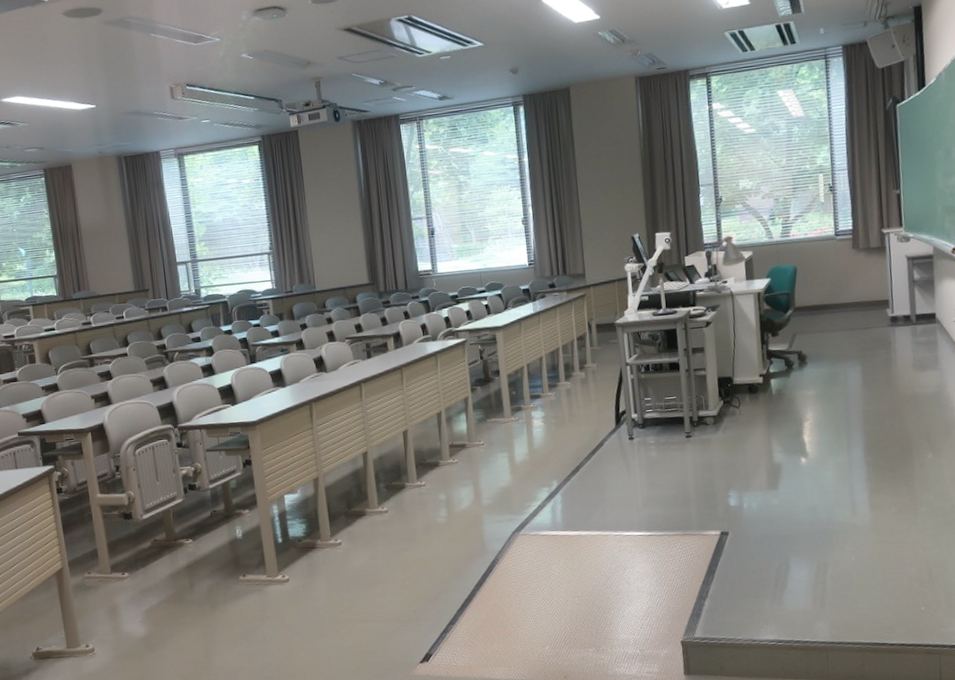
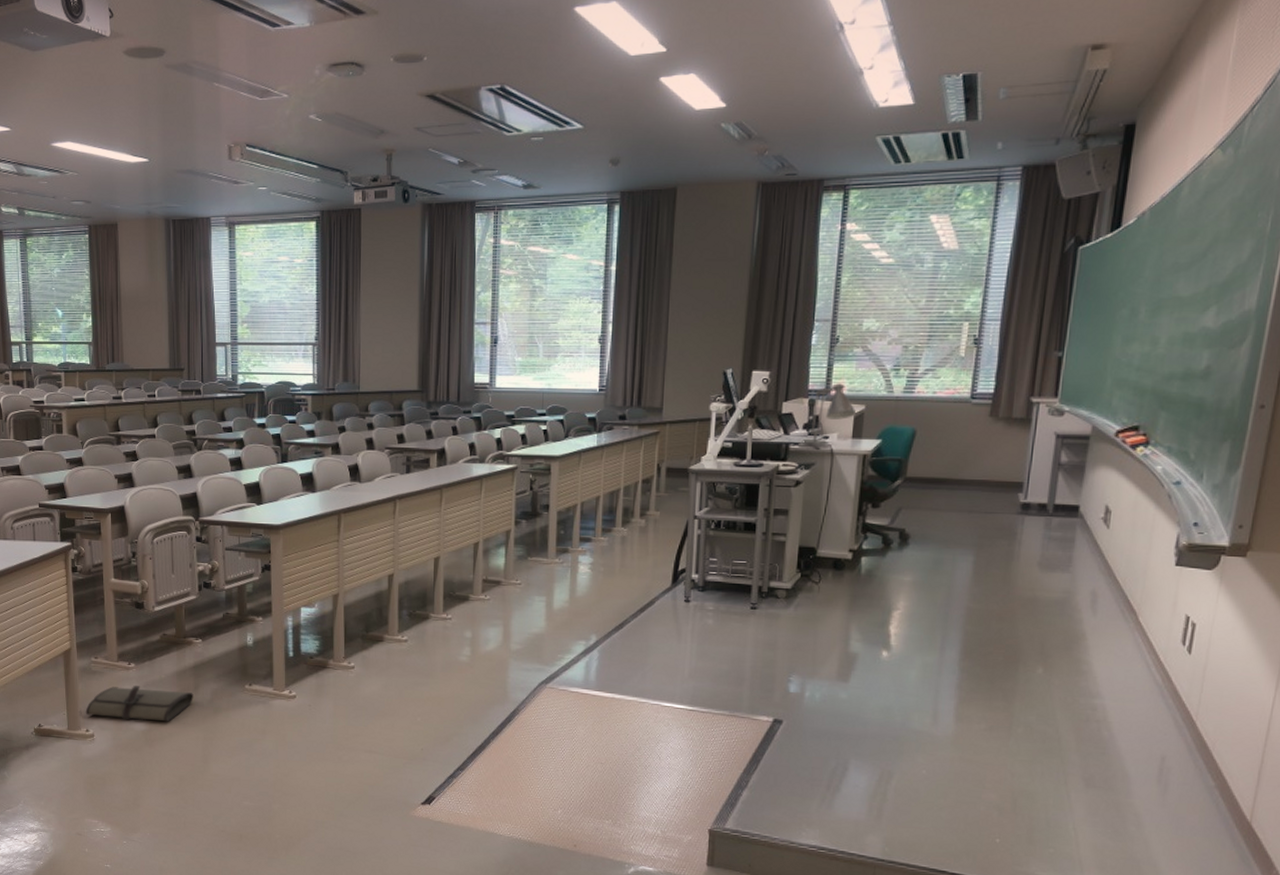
tool roll: none [83,591,190,631] -> present [85,686,193,722]

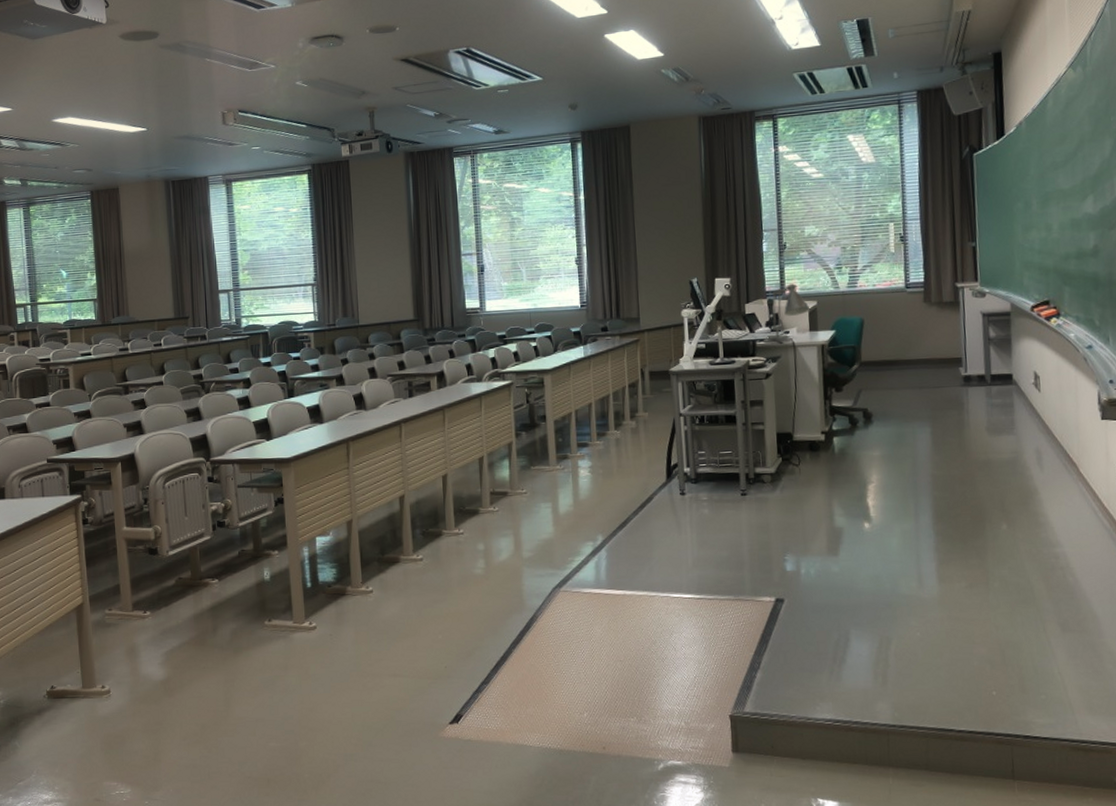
tool roll: present [85,686,193,722] -> none [100,634,212,671]

